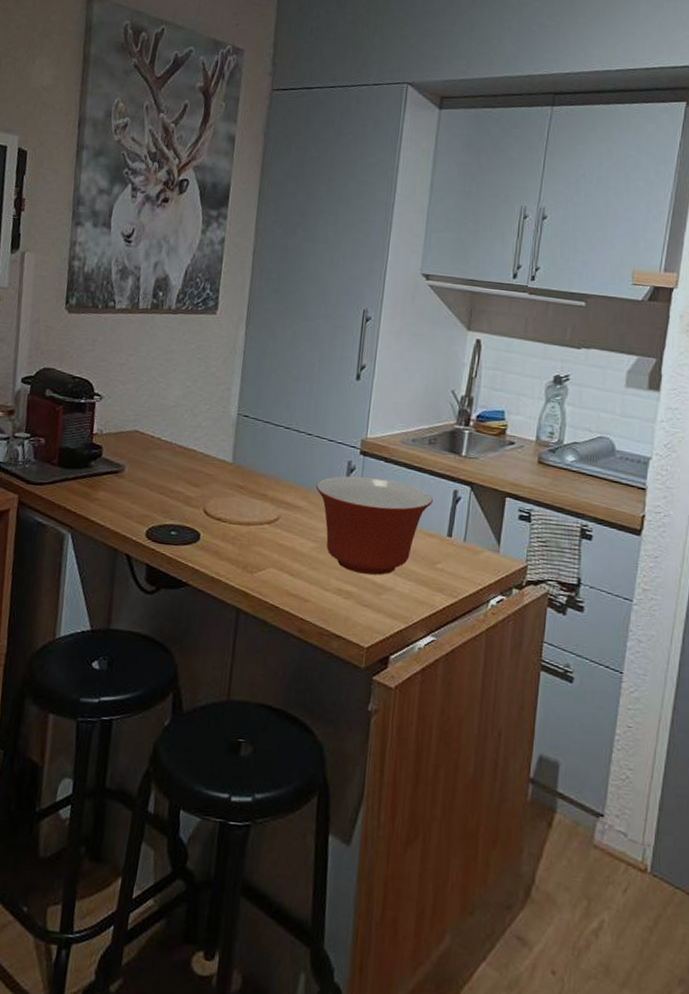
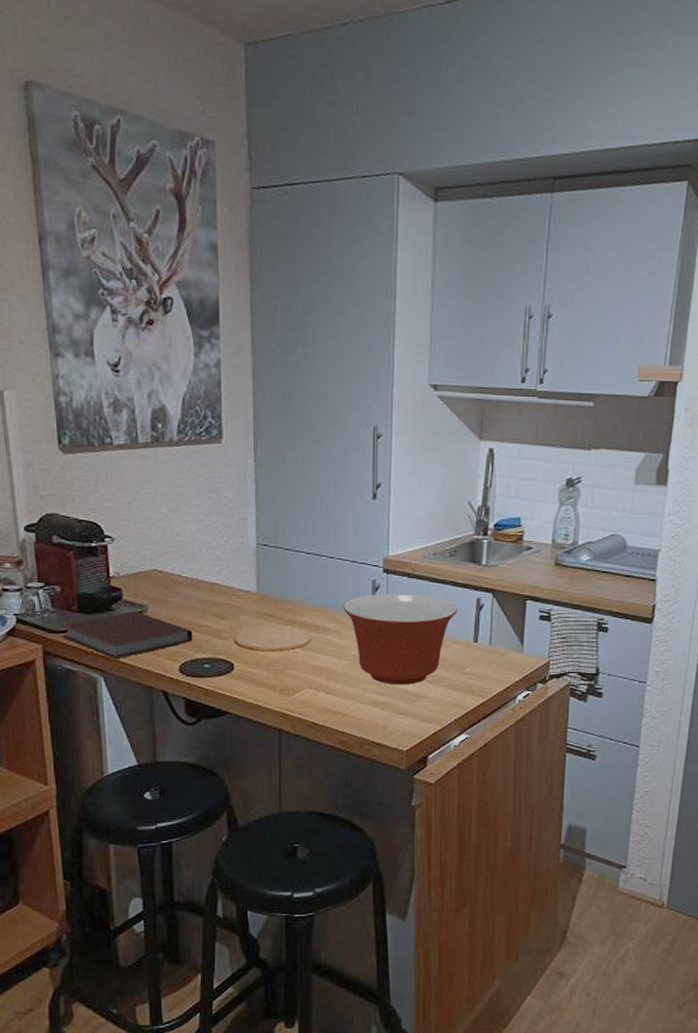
notebook: none [38,469,164,517] -> present [60,610,193,660]

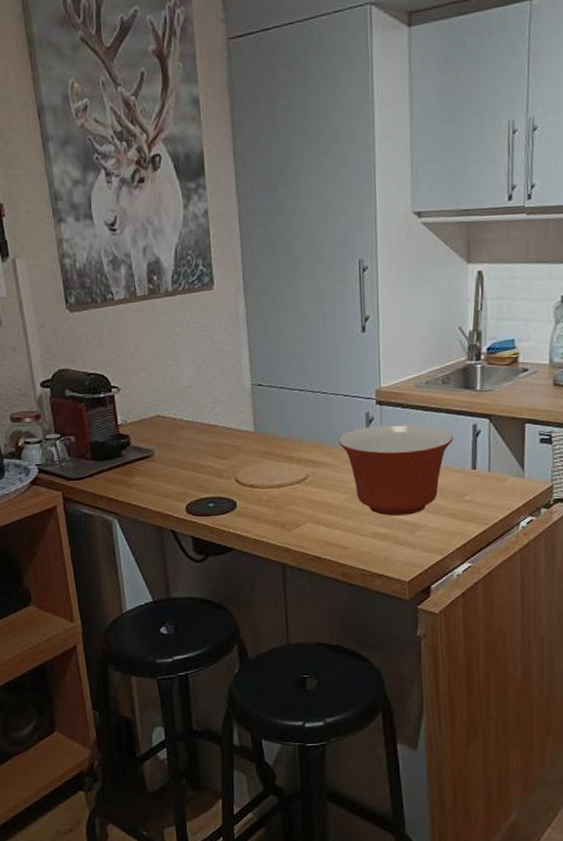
notebook: present [60,610,193,660] -> none [77,455,197,503]

